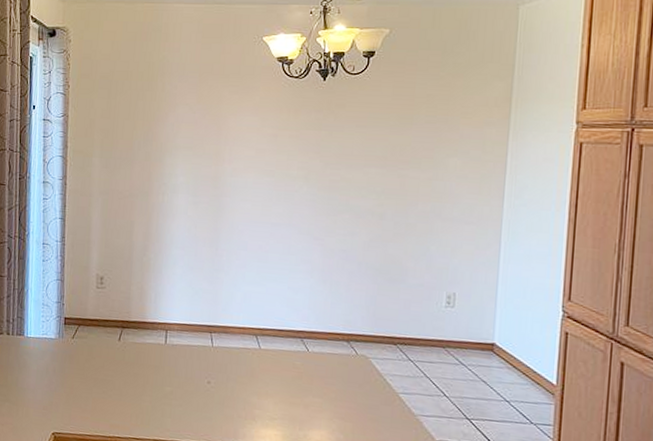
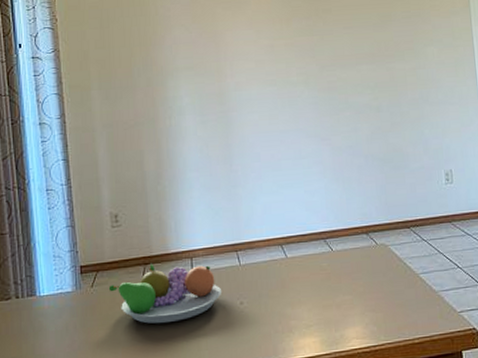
fruit bowl: none [87,329,192,386] -> present [108,264,222,324]

